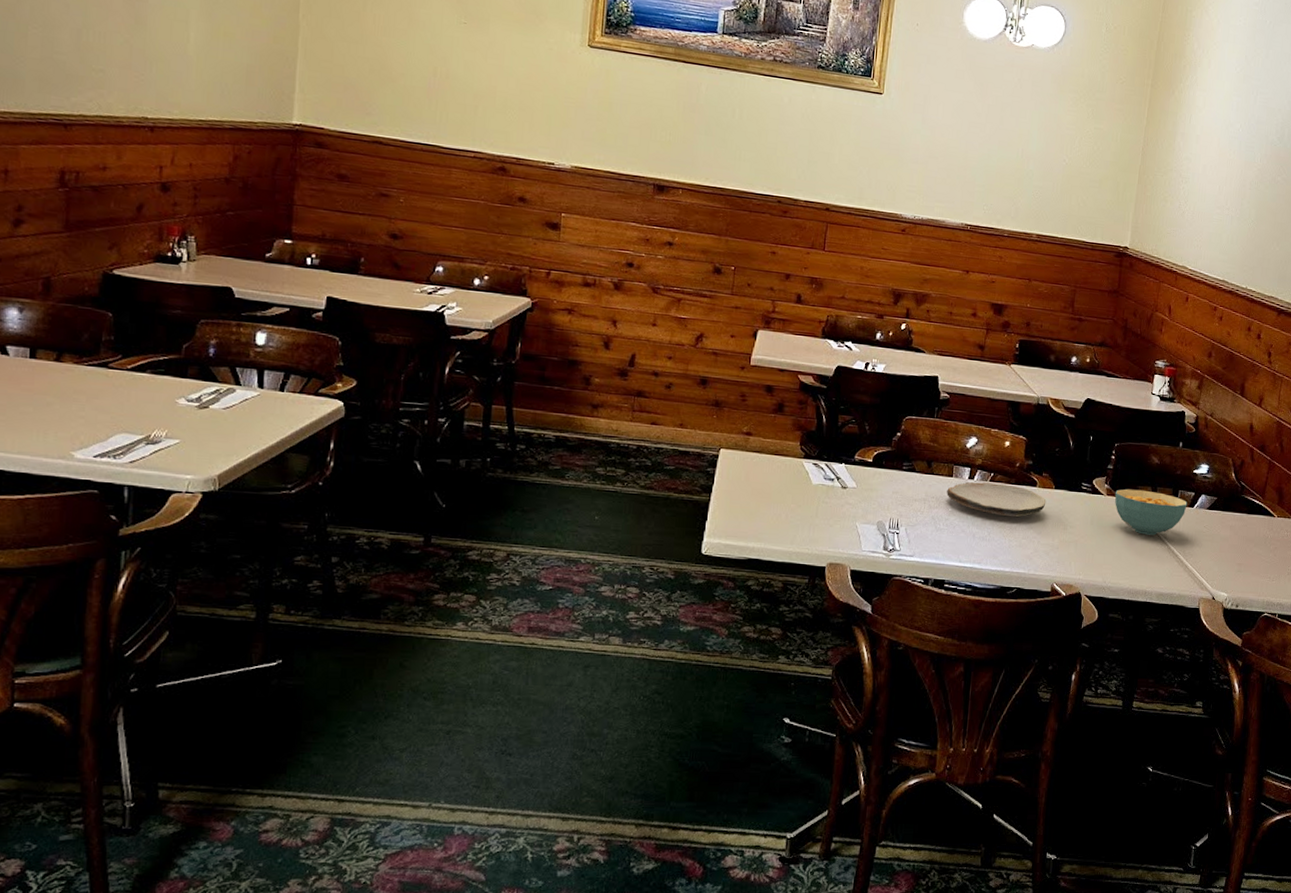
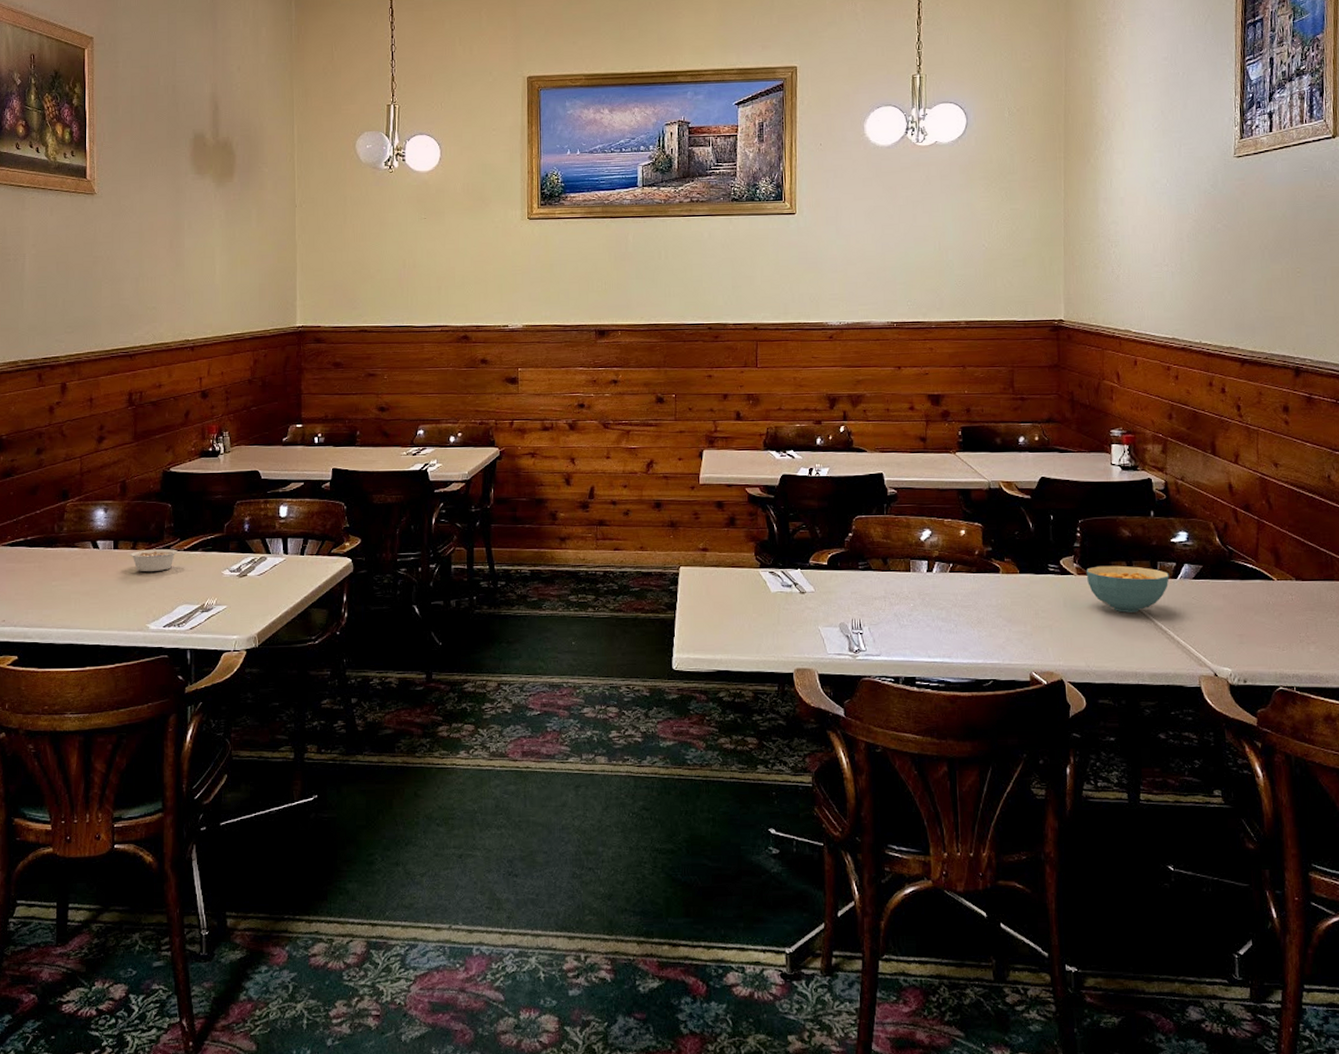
legume: none [50,363,126,391] -> present [128,549,184,572]
plate: present [947,482,1047,518] -> none [906,574,1013,607]

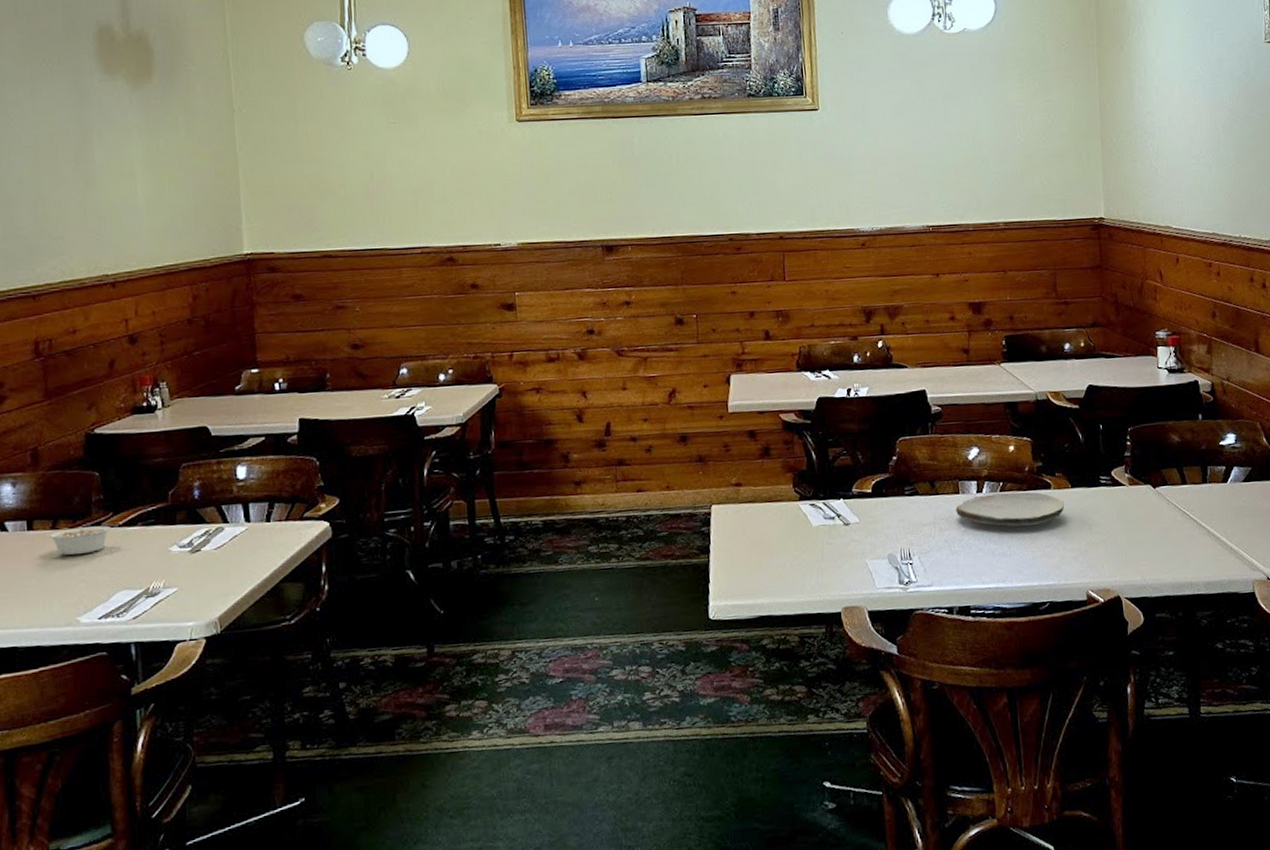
plate: none [906,574,1013,607] -> present [956,492,1065,527]
cereal bowl: present [1086,565,1169,613] -> none [1137,472,1220,522]

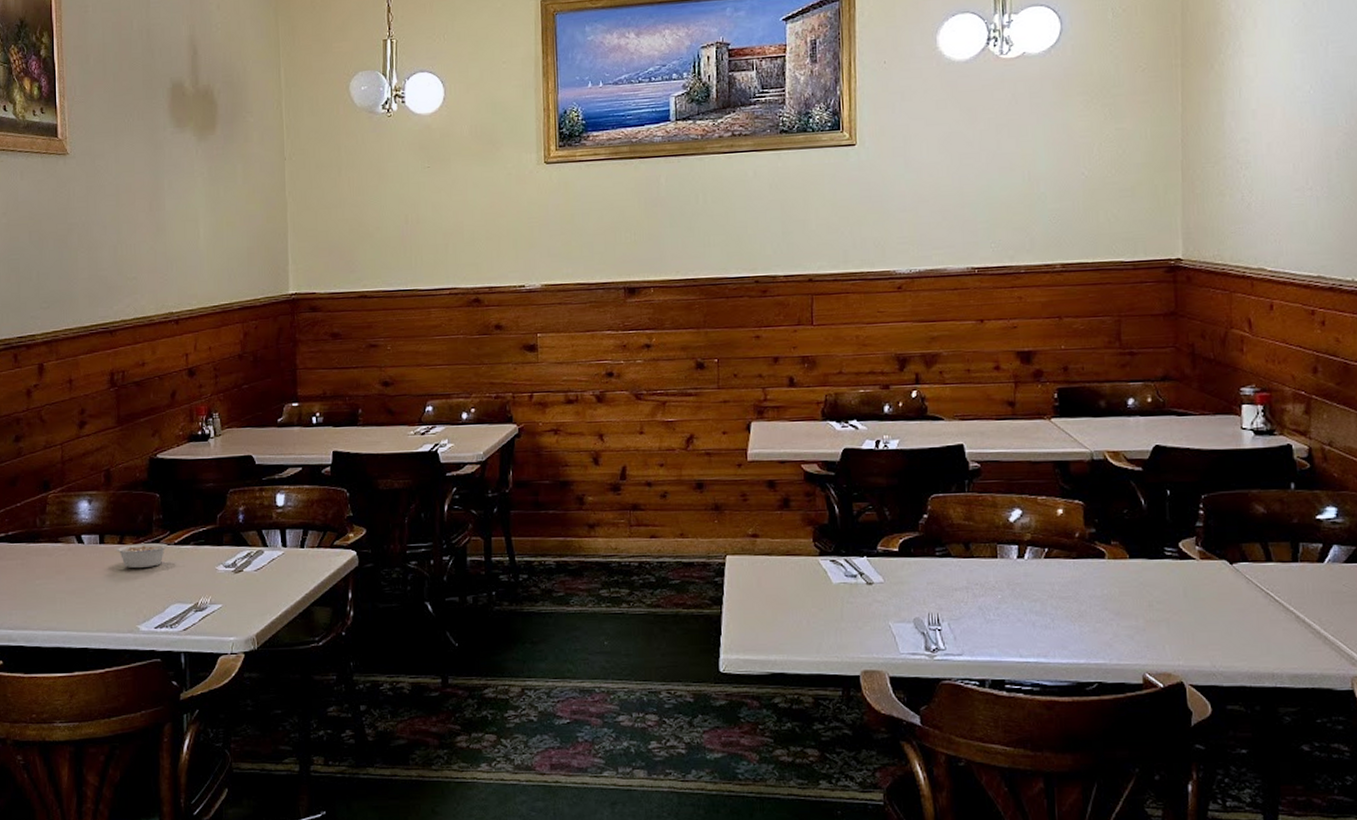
plate: present [956,492,1065,527] -> none [992,559,1121,598]

